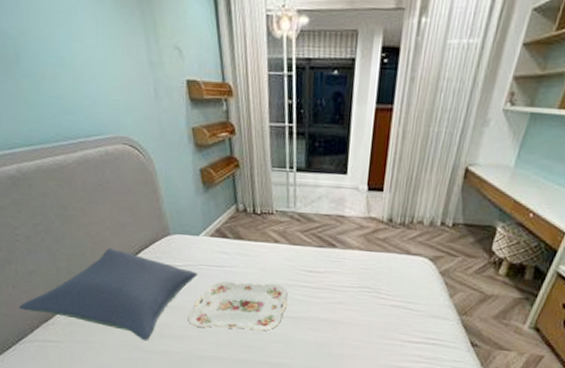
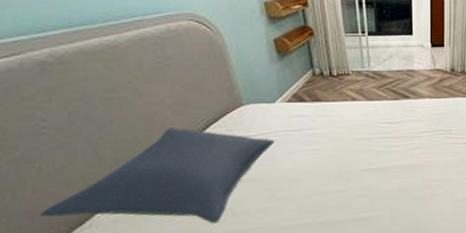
serving tray: present [189,281,288,331] -> none [266,139,369,196]

